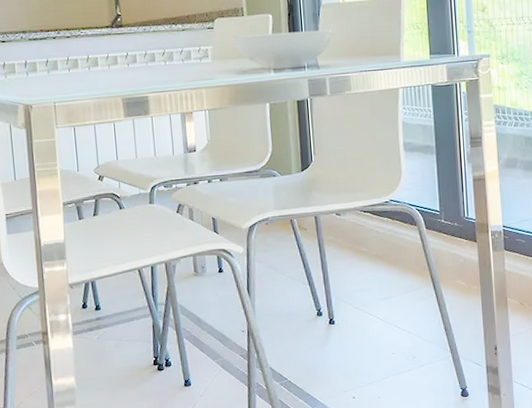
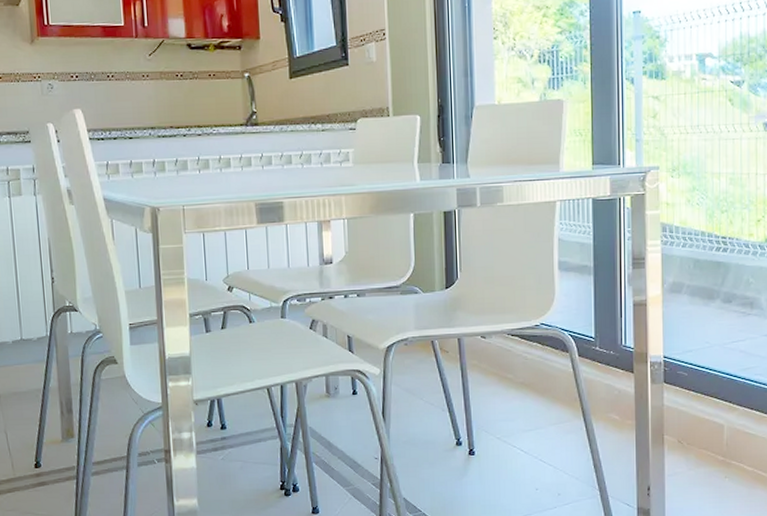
bowl: present [233,29,333,70] -> none [377,134,486,177]

